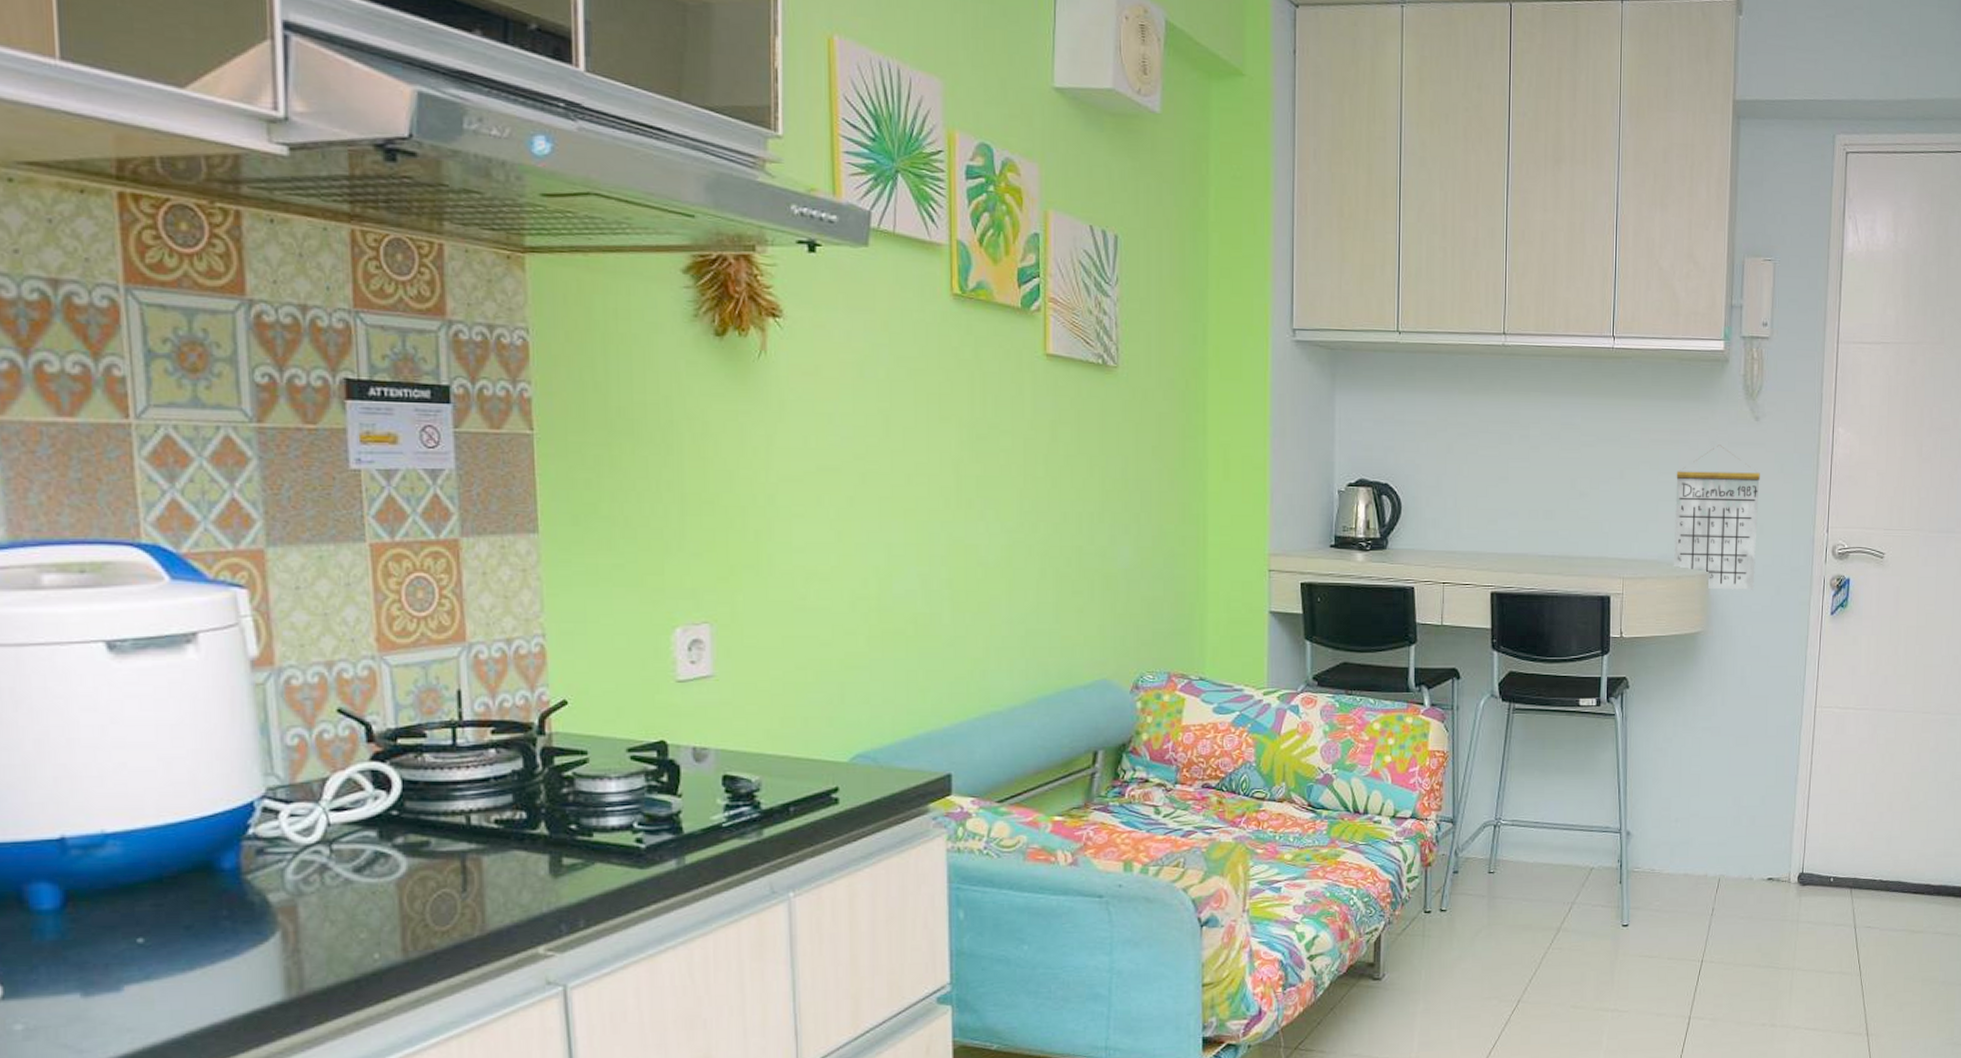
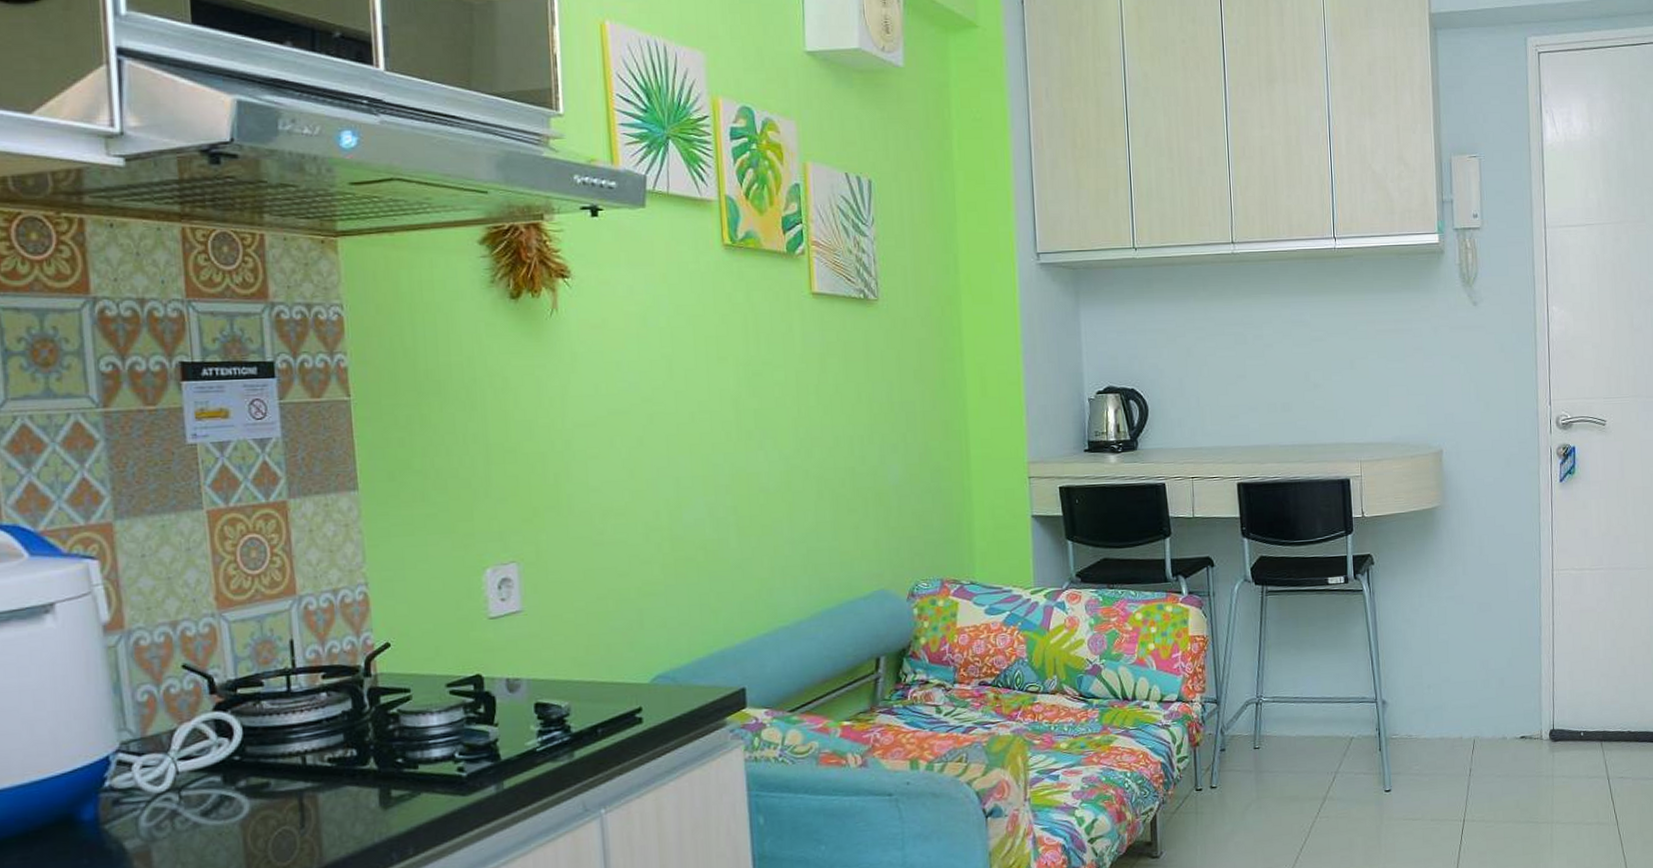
calendar: present [1673,445,1760,590] -> none [1403,330,1486,466]

